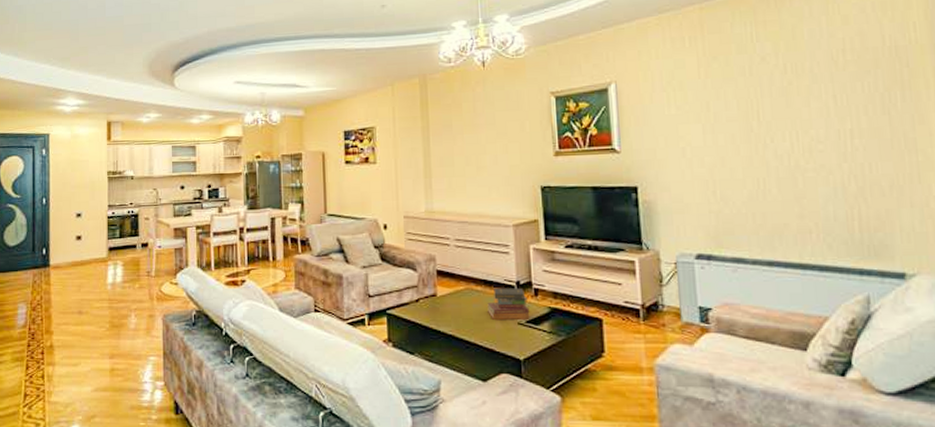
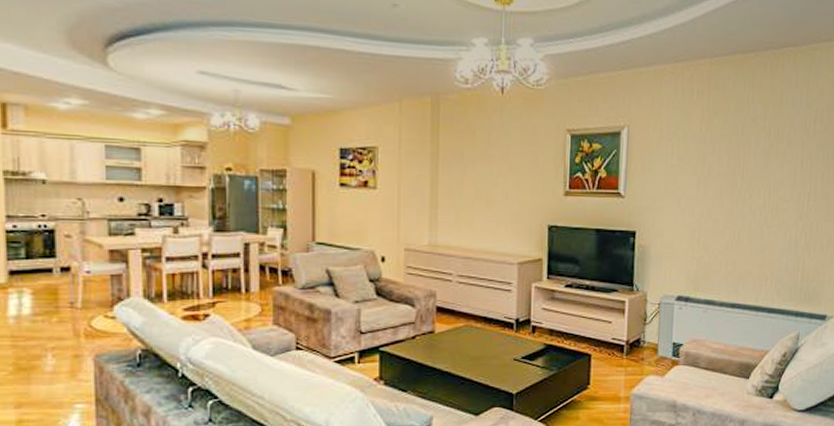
books: present [487,287,530,319] -> none [485,325,526,356]

